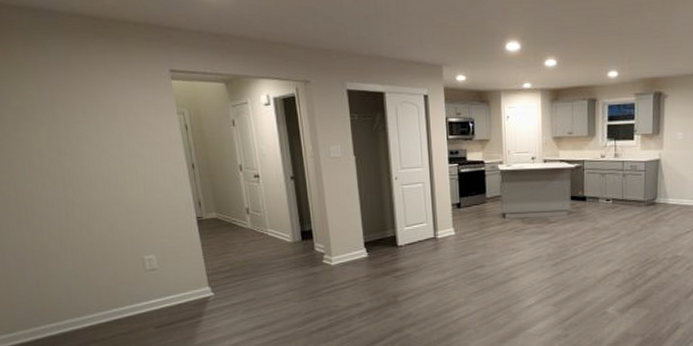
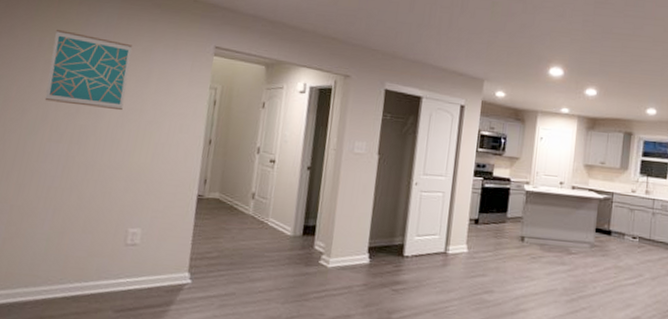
wall art: none [9,75,101,149] -> present [44,30,132,111]

